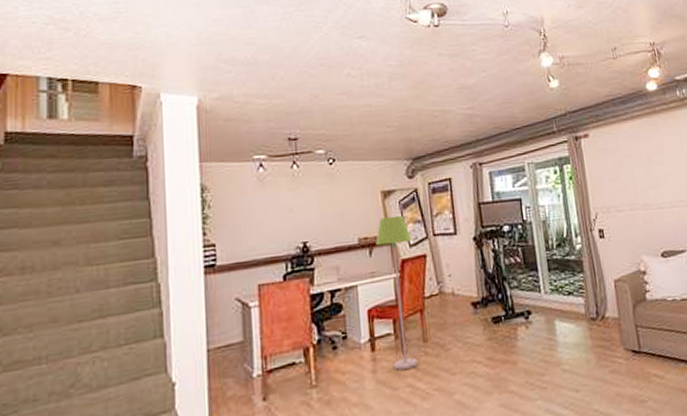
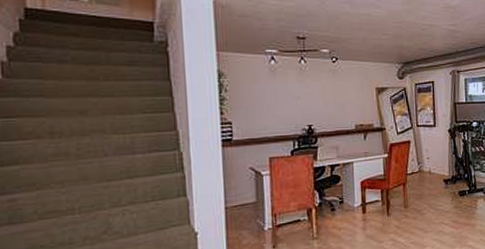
floor lamp: present [376,215,418,370] -> none [370,108,399,228]

